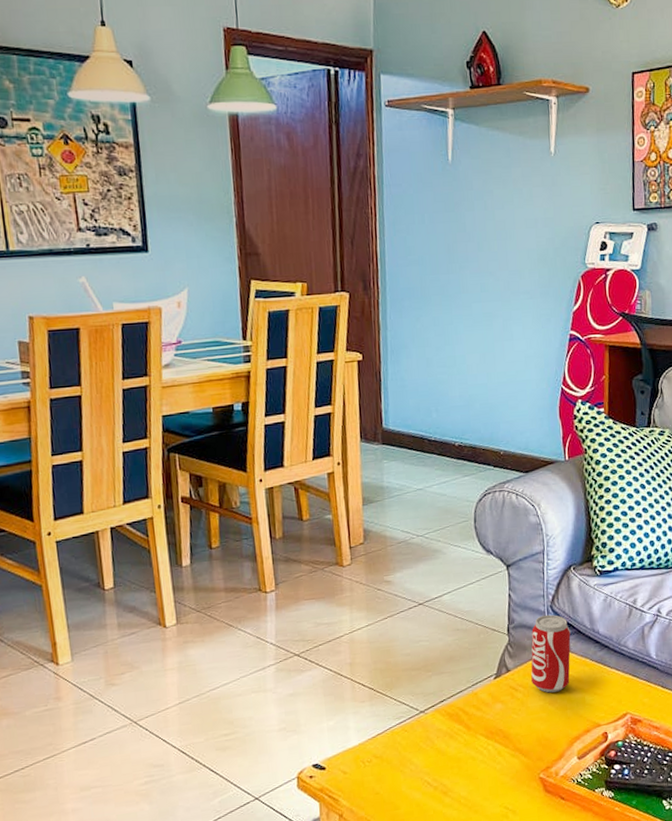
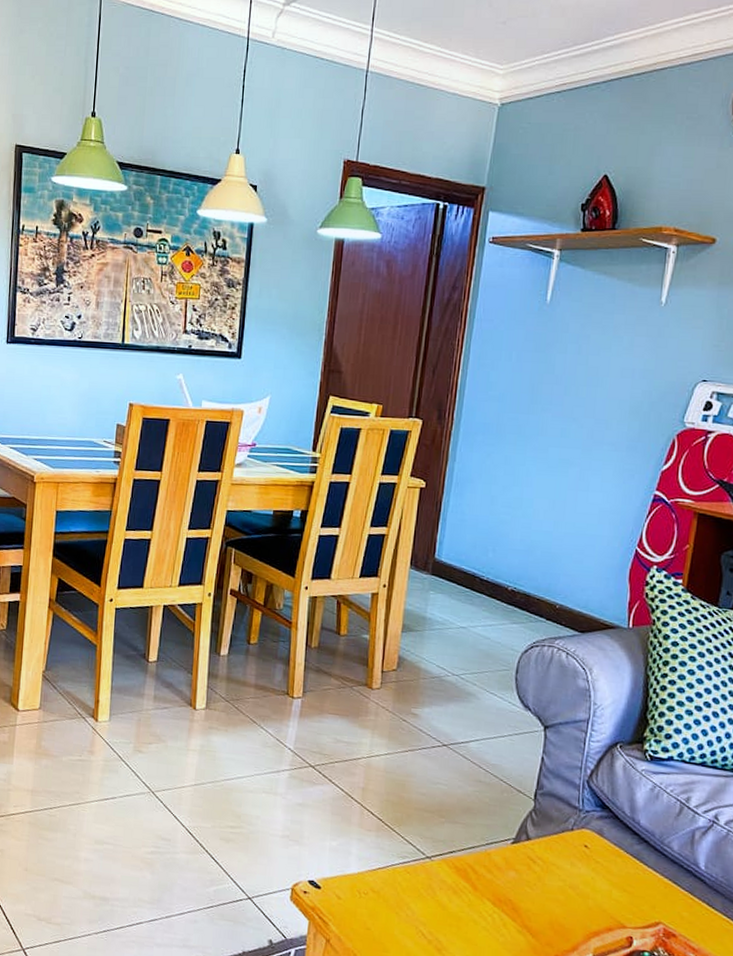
beverage can: present [531,614,571,693] -> none [553,789,606,877]

